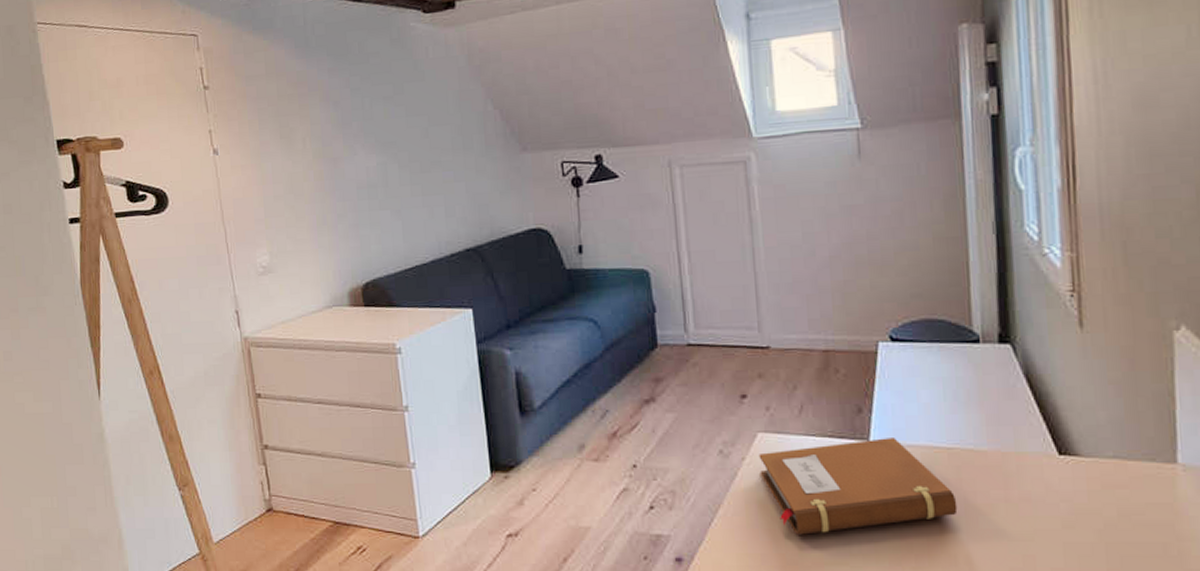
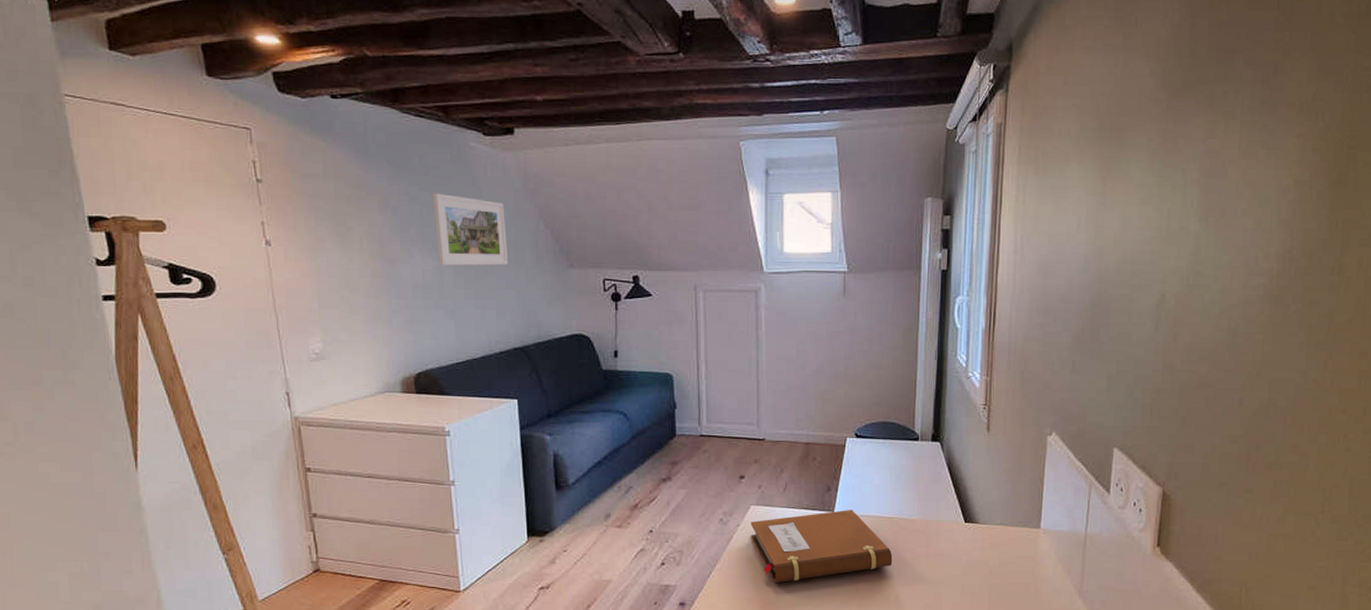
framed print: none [374,81,456,161] -> present [433,193,509,266]

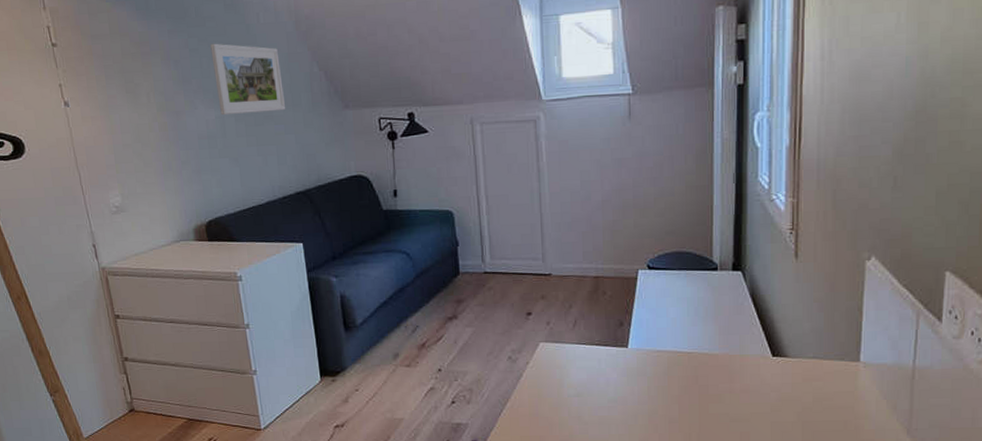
notebook: present [750,510,893,583] -> none [540,345,693,421]

